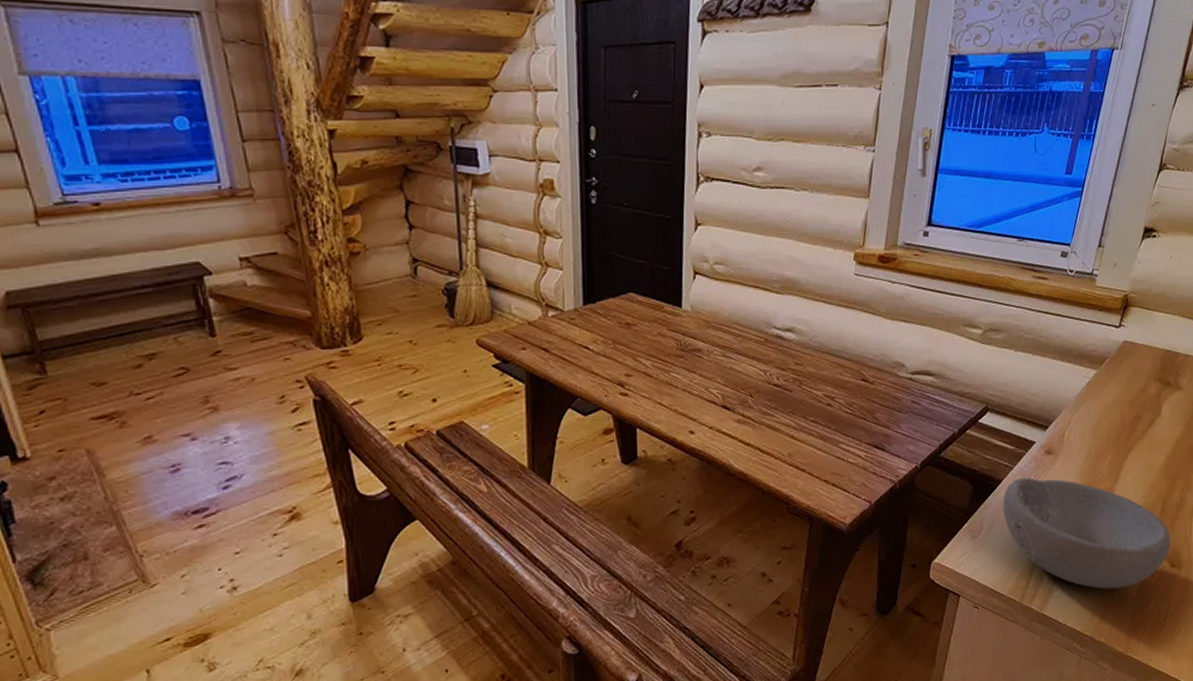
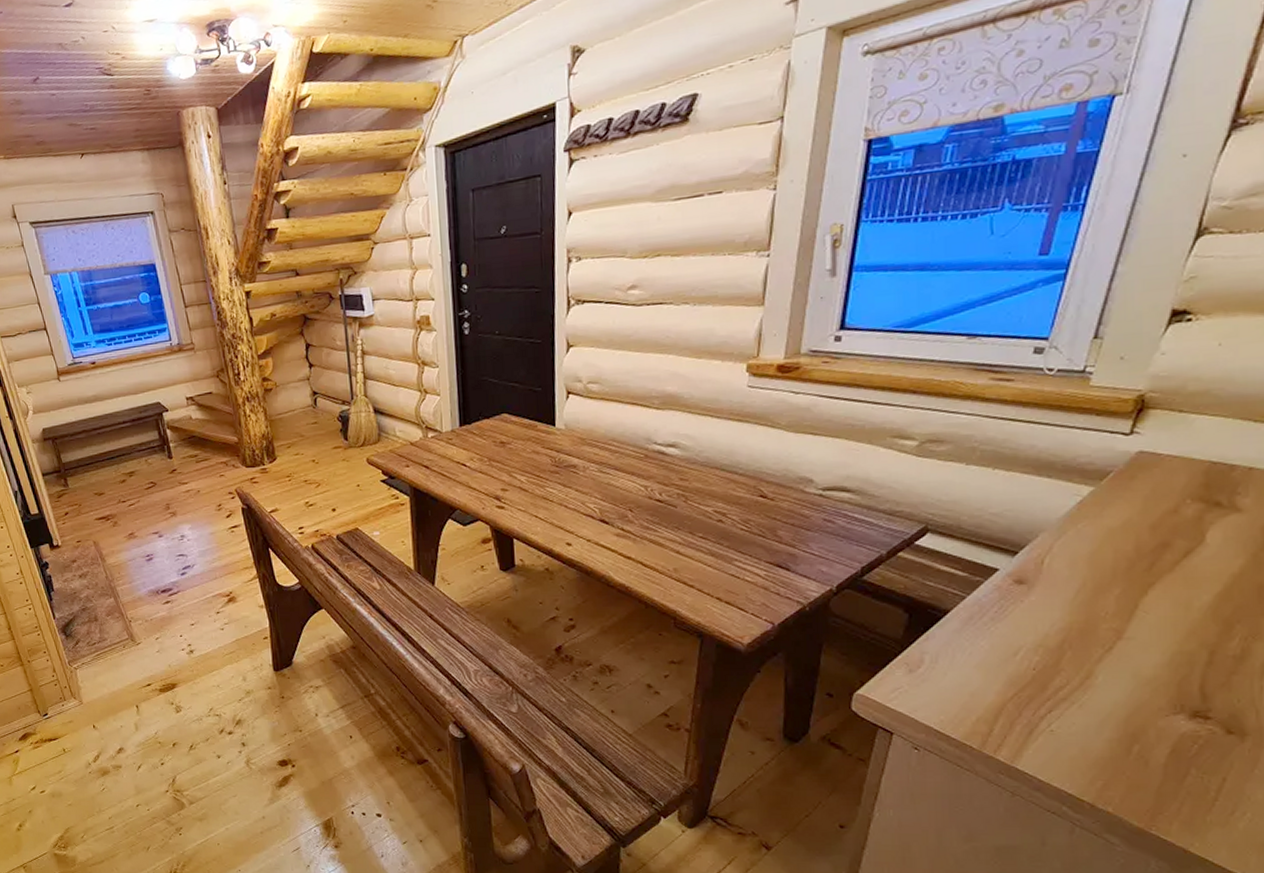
bowl: present [1003,477,1171,589] -> none [951,608,1226,751]

